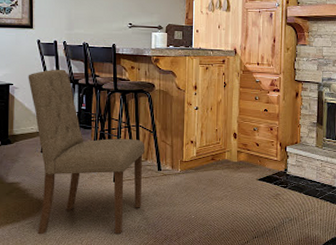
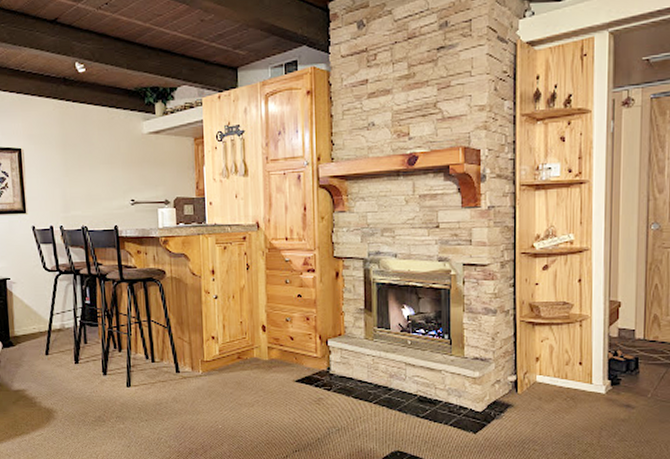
dining chair: present [28,69,145,235] -> none [25,258,160,448]

